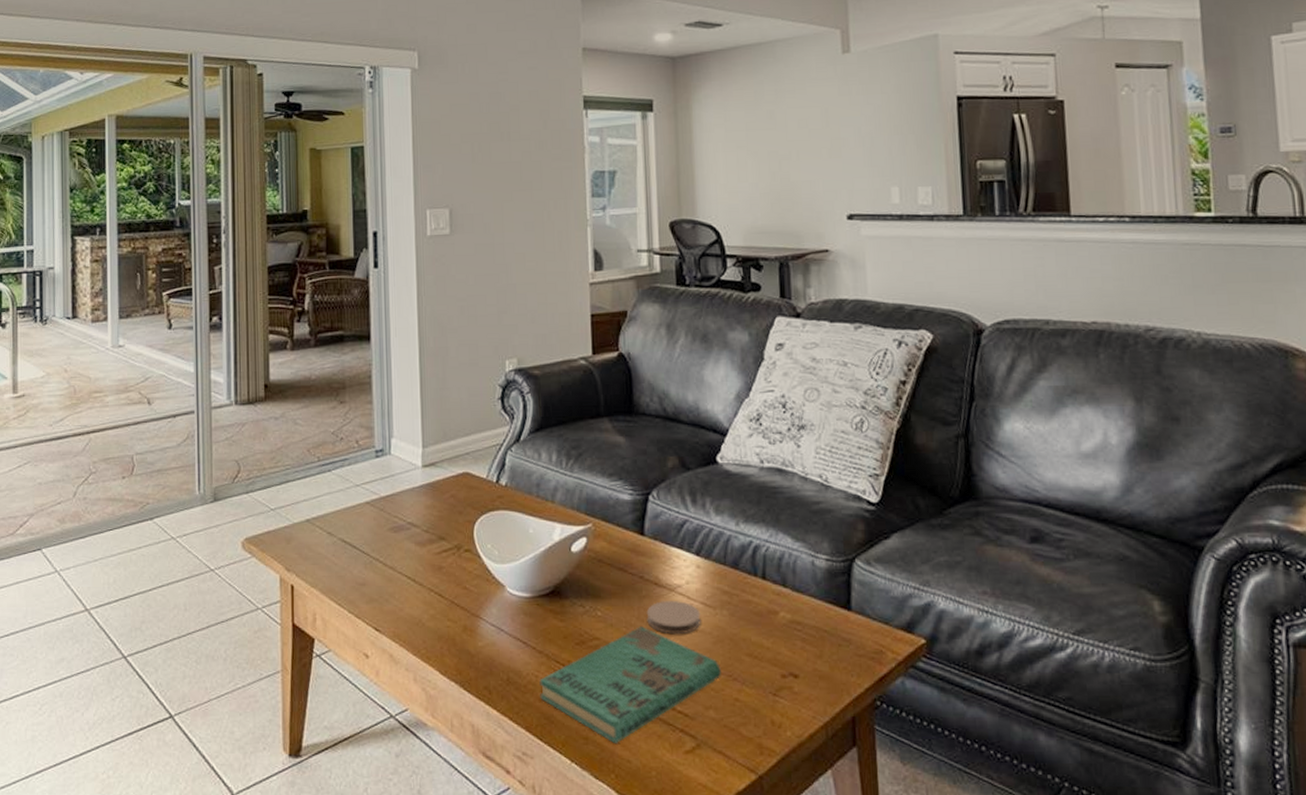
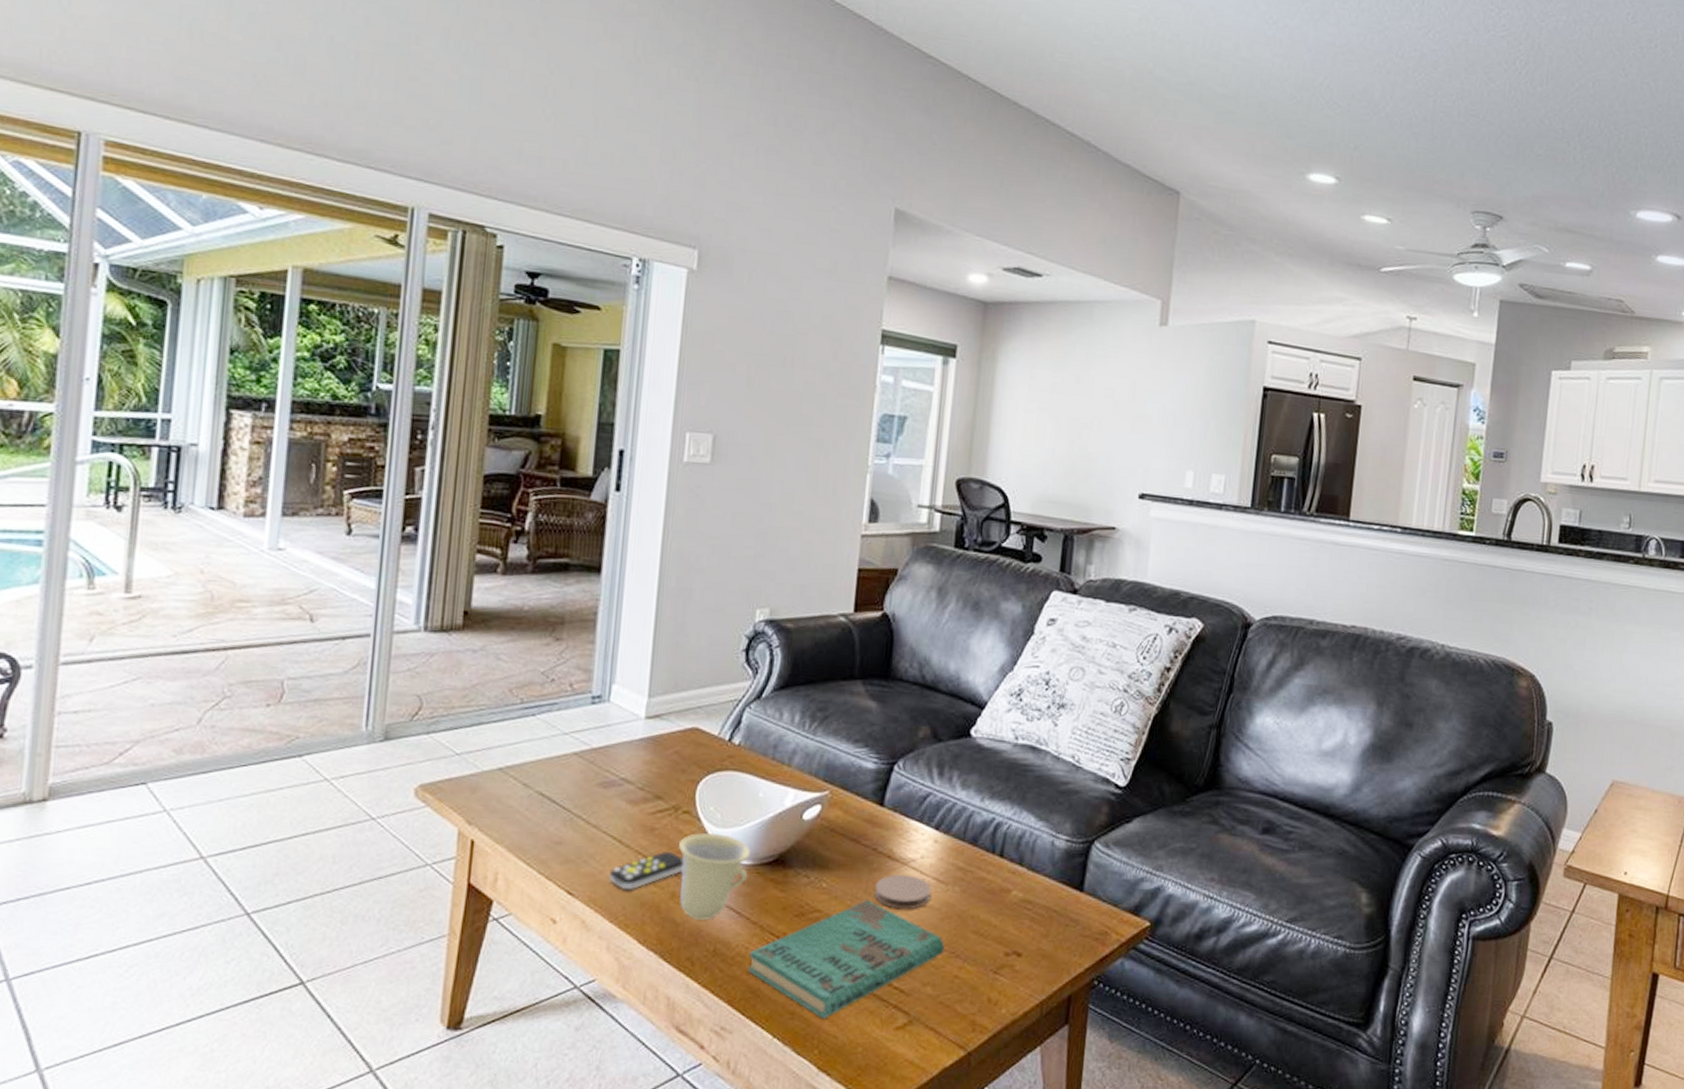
remote control: none [409,588,471,625] -> present [609,852,684,890]
cup: none [465,569,529,651] -> present [679,833,751,920]

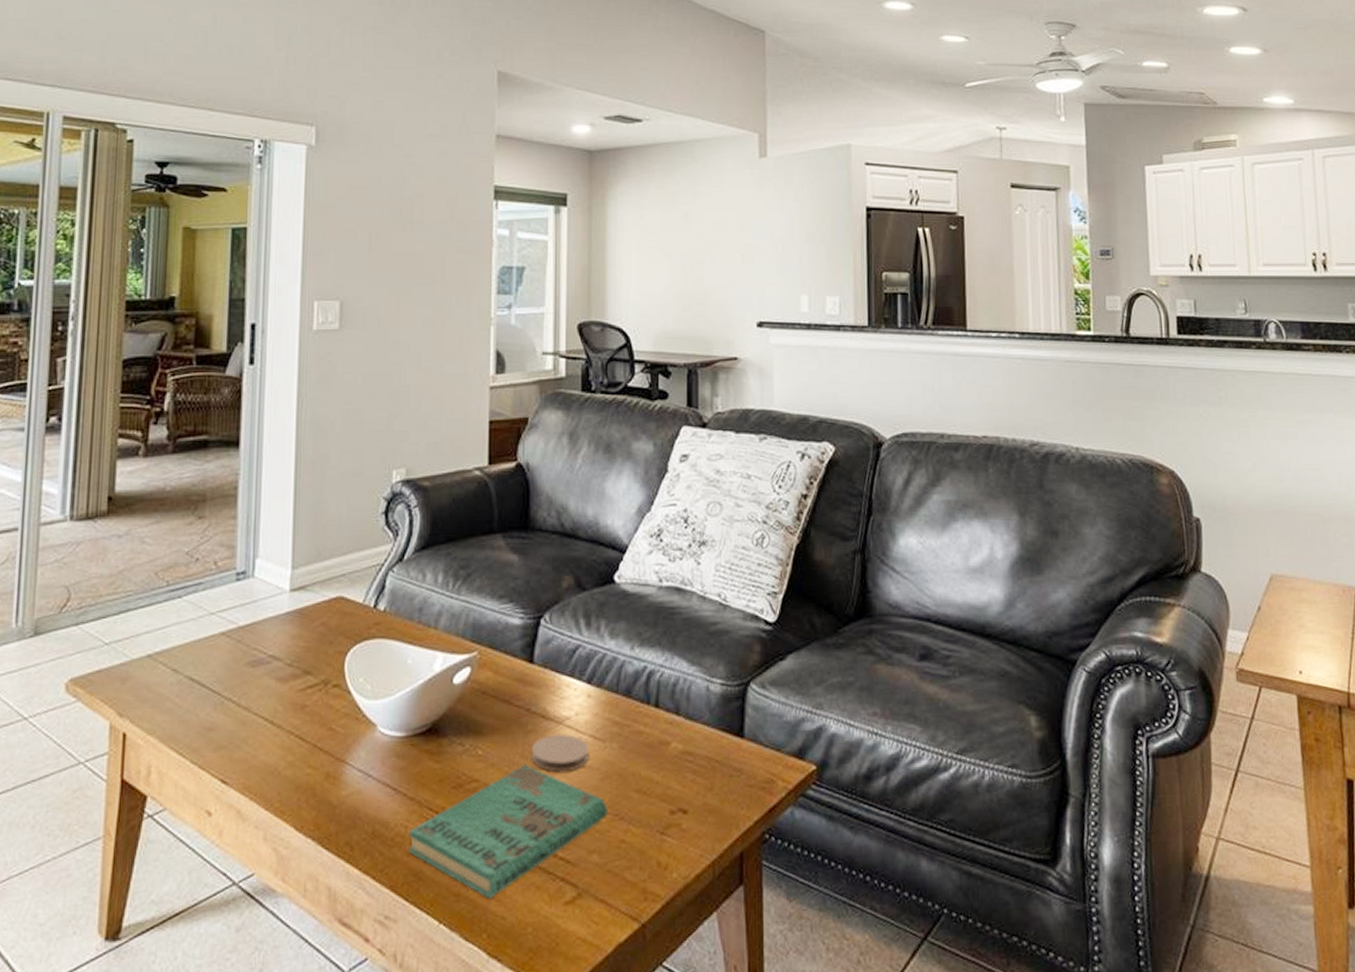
remote control: present [609,852,684,890] -> none [263,729,336,774]
cup: present [679,833,751,920] -> none [331,706,404,800]

